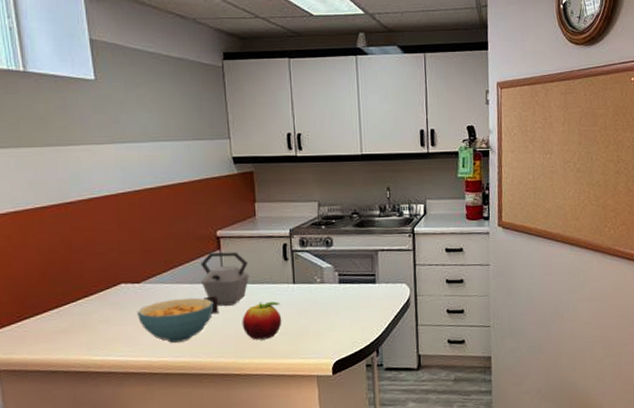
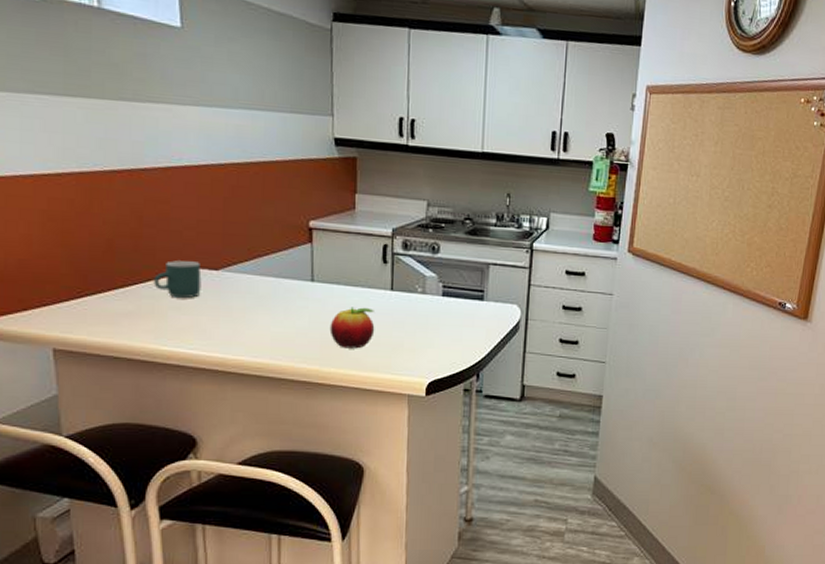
mug: none [84,278,126,313] -> present [154,260,202,299]
cereal bowl: present [136,297,214,343] -> none [212,292,300,341]
kettle: present [201,251,249,317] -> none [288,245,343,317]

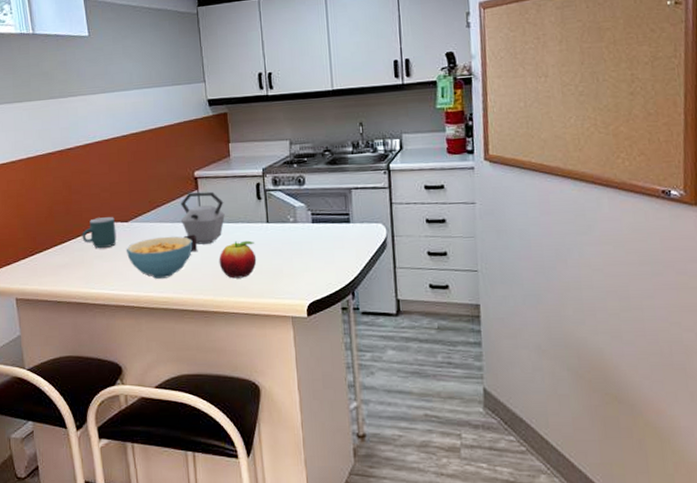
cereal bowl: none [212,292,300,341] -> present [126,236,193,279]
kettle: none [288,245,343,317] -> present [181,191,225,255]

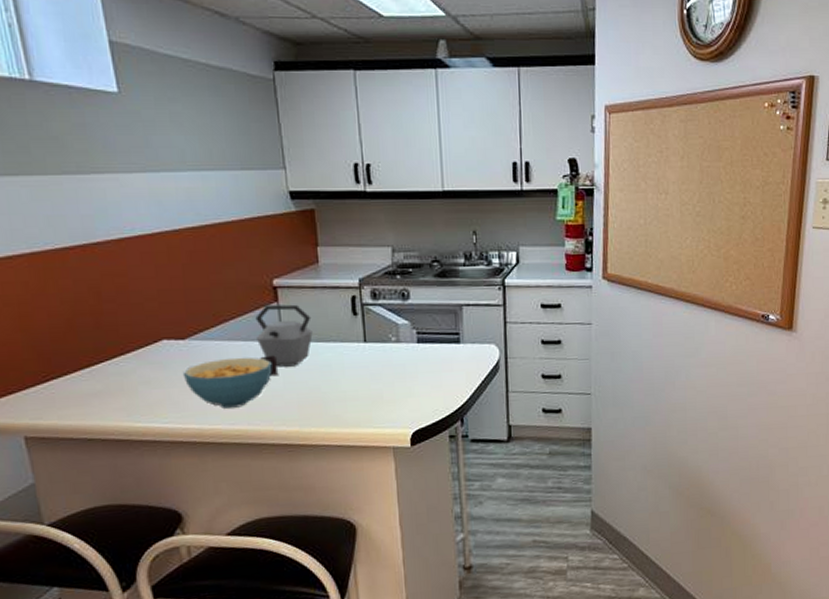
mug: present [82,217,117,249] -> none [119,333,170,373]
fruit: present [219,240,257,279] -> none [305,362,352,407]

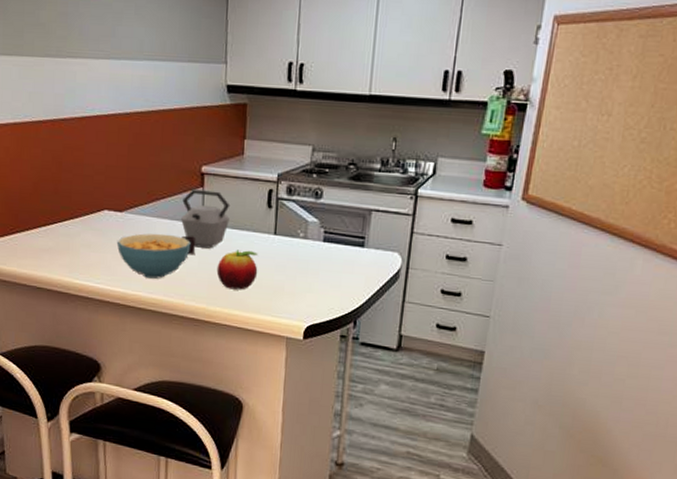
fruit: none [305,362,352,407] -> present [216,249,258,290]

